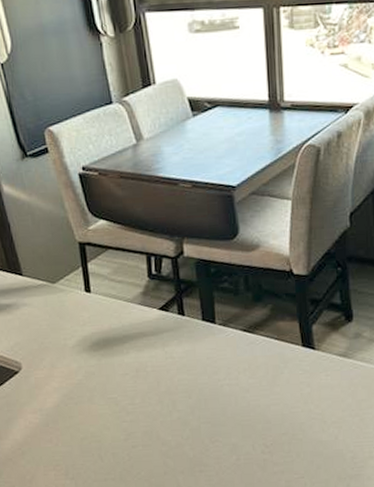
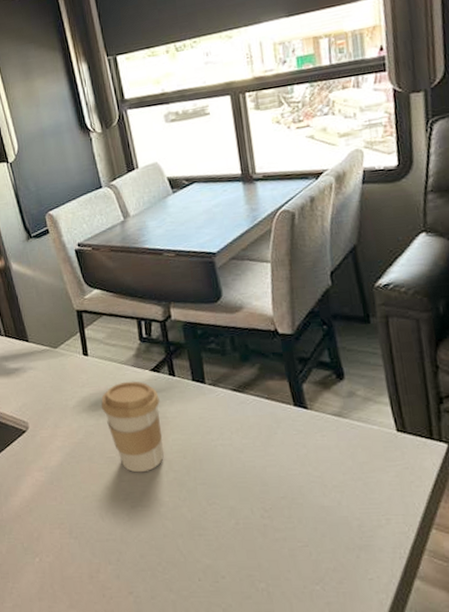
coffee cup: none [104,320,169,413] -> present [101,381,165,473]

